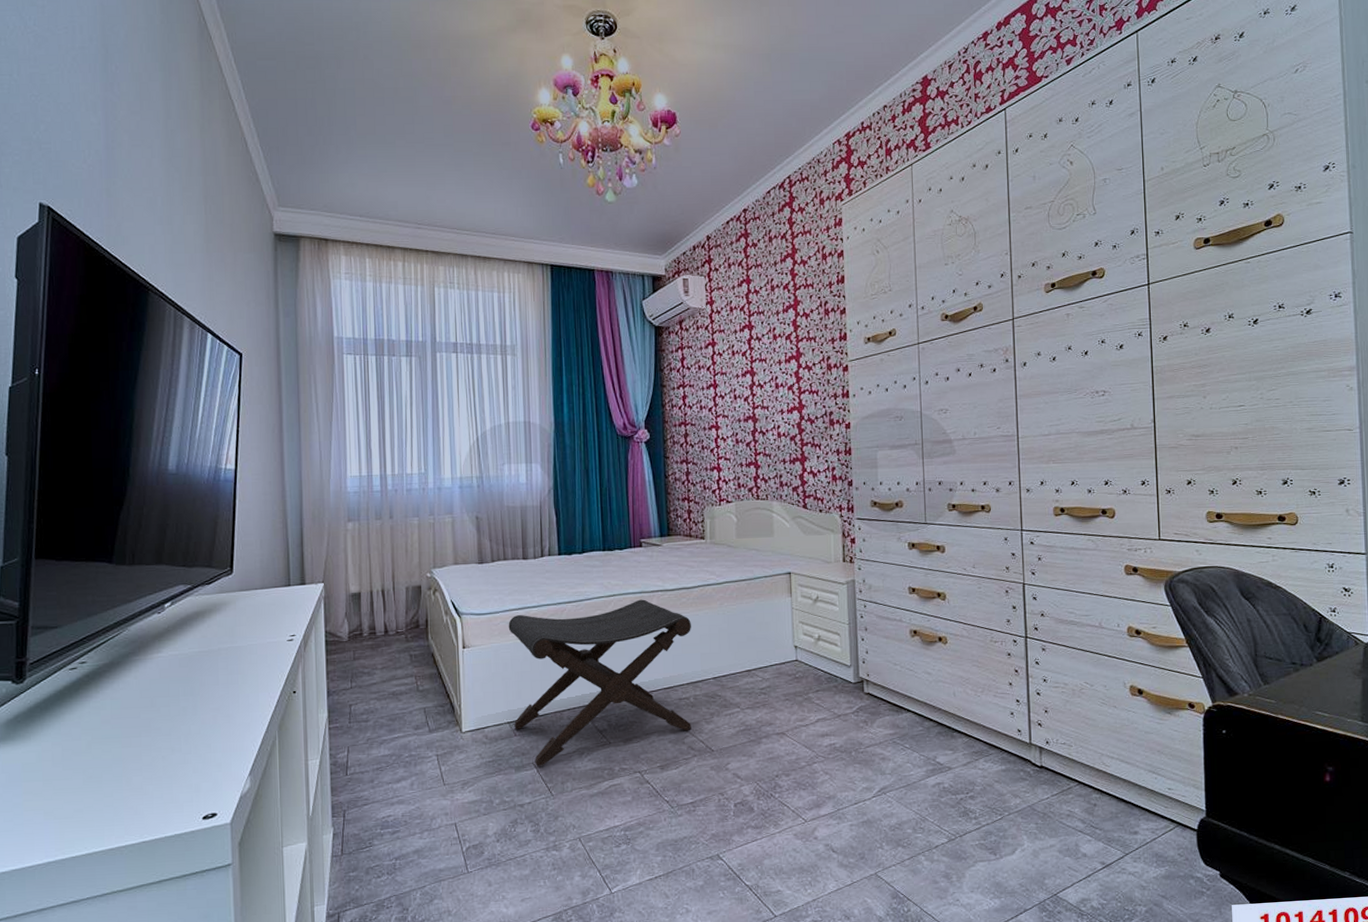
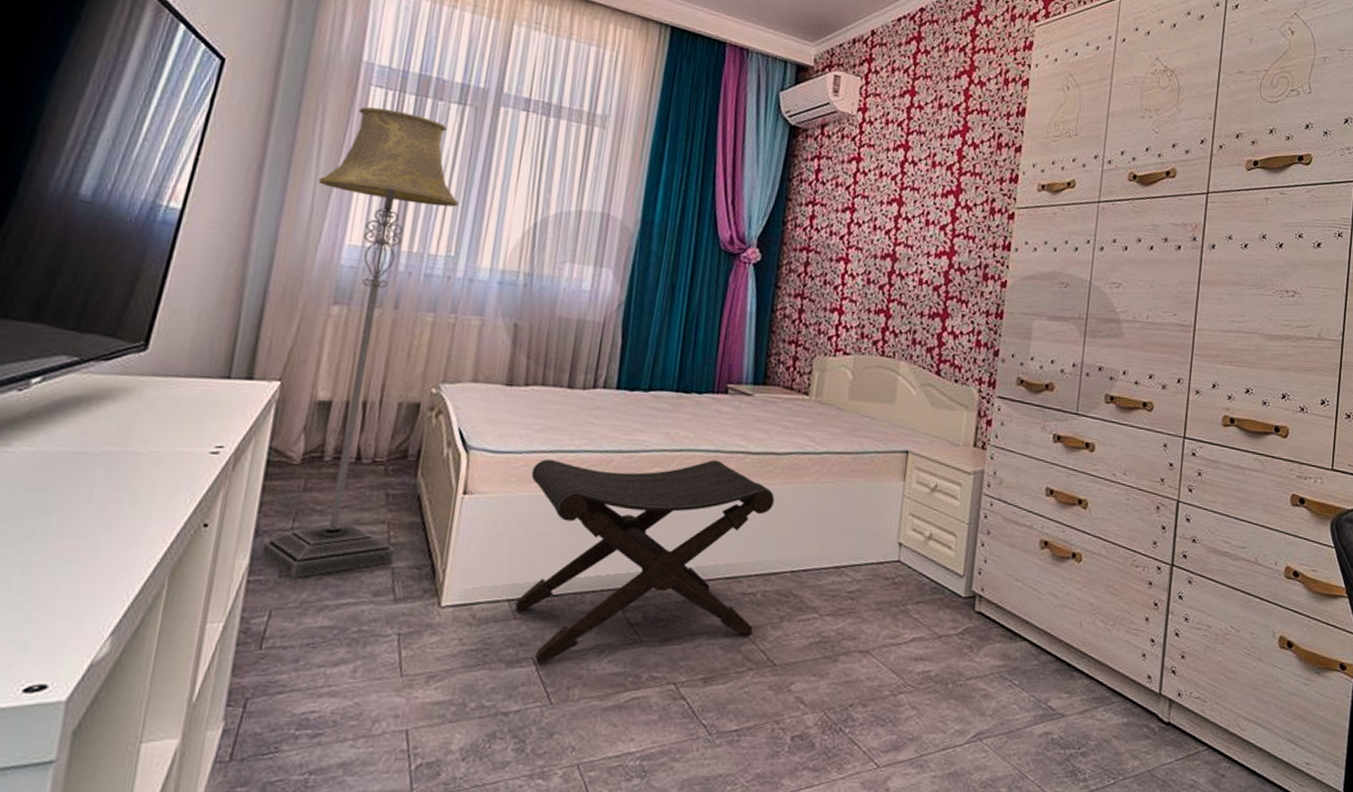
floor lamp: none [321,369,424,723] -> present [261,107,459,579]

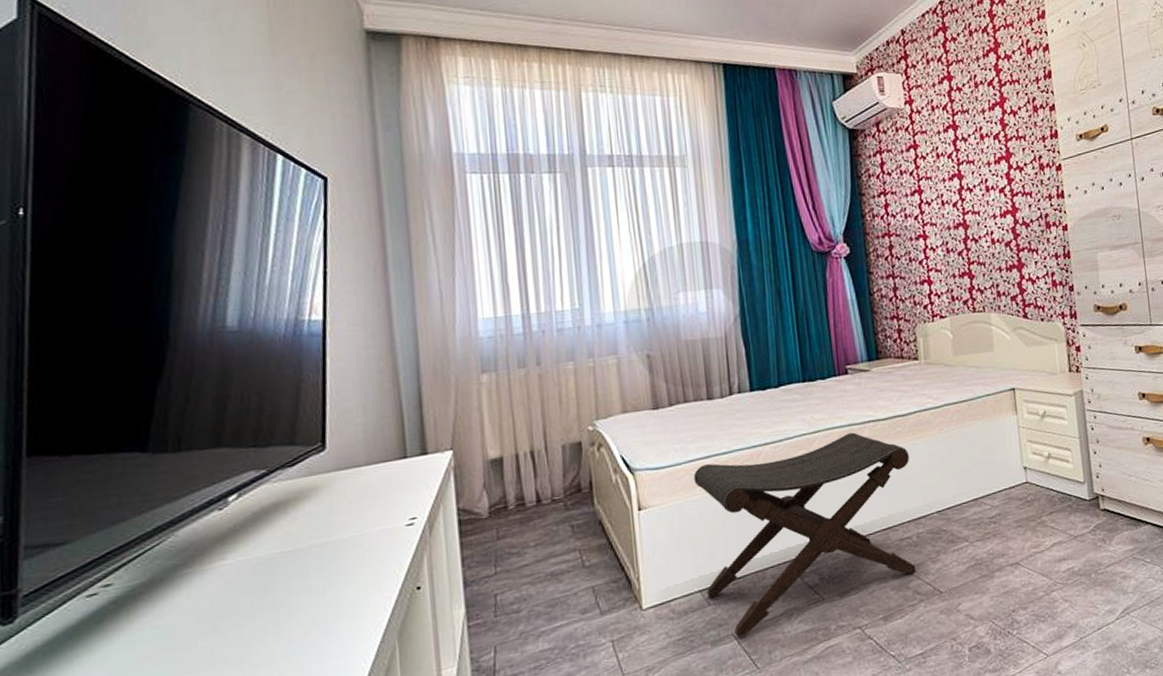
floor lamp: present [261,107,459,579] -> none [440,190,592,616]

